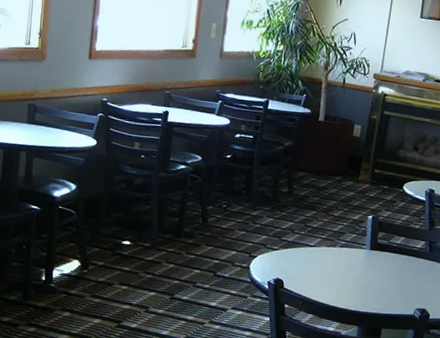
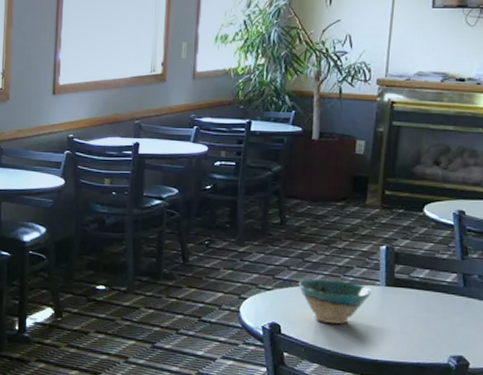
bowl: none [300,241,360,281] -> present [298,278,373,324]

